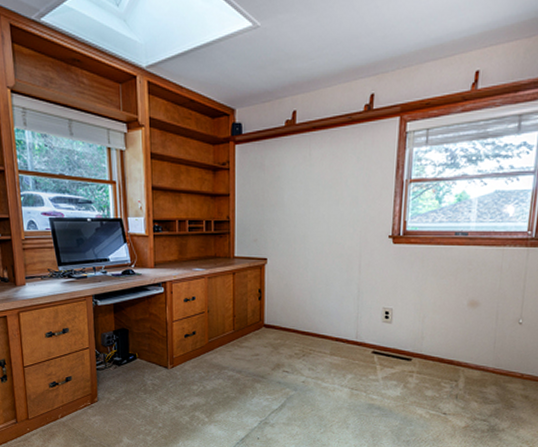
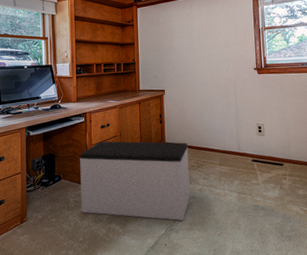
bench: none [158,318,292,414] -> present [80,141,190,221]

